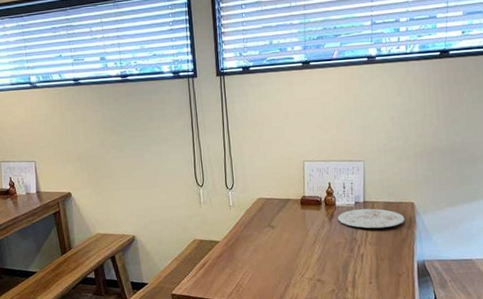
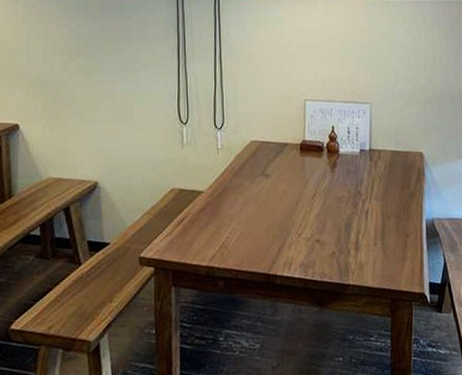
plate: present [338,208,405,229] -> none [341,157,413,181]

